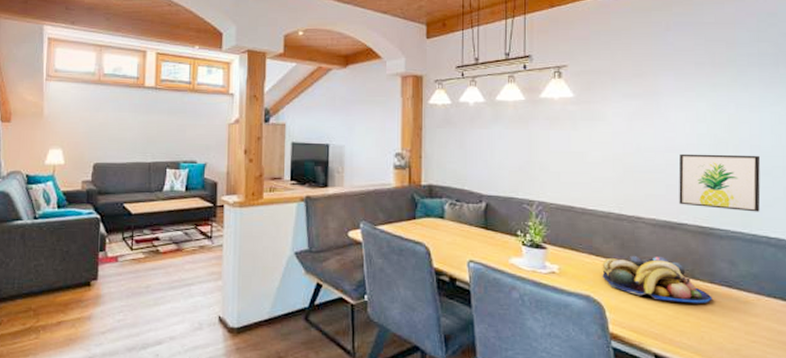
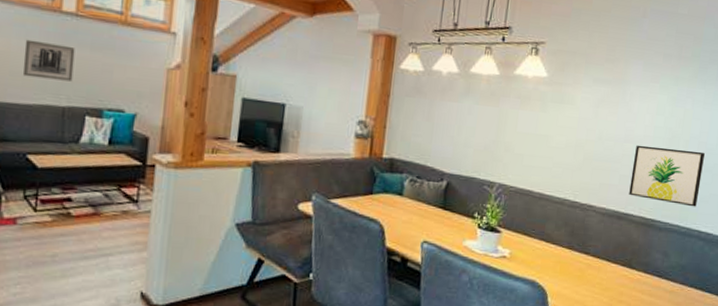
wall art: none [117,111,156,142] -> present [22,39,75,82]
fruit bowl: present [602,255,712,303] -> none [549,242,644,292]

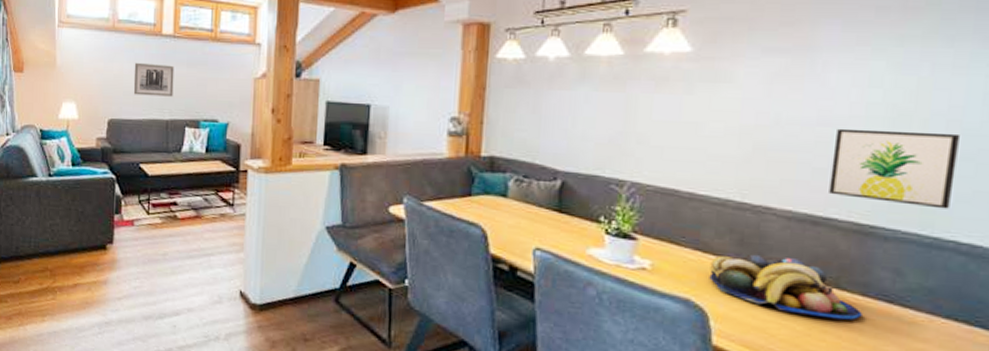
fruit bowl: none [549,242,644,292] -> present [709,254,863,320]

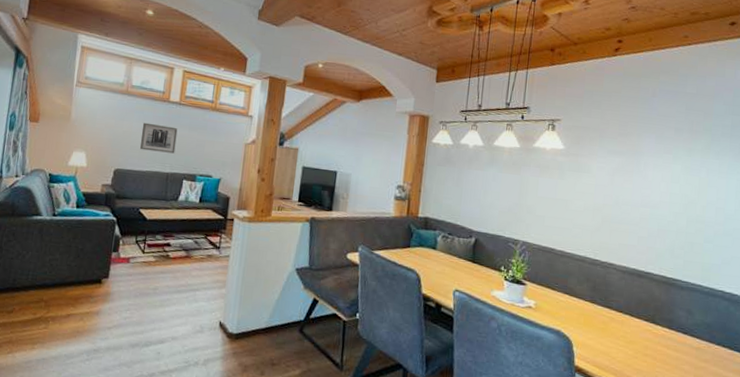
fruit bowl: present [709,254,863,320] -> none [573,297,669,346]
wall art: present [829,128,959,209] -> none [648,209,723,269]

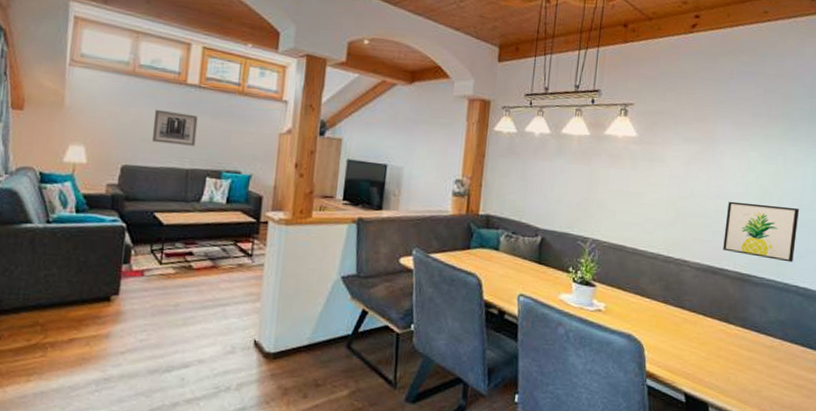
wall art: none [648,209,723,269] -> present [723,201,799,263]

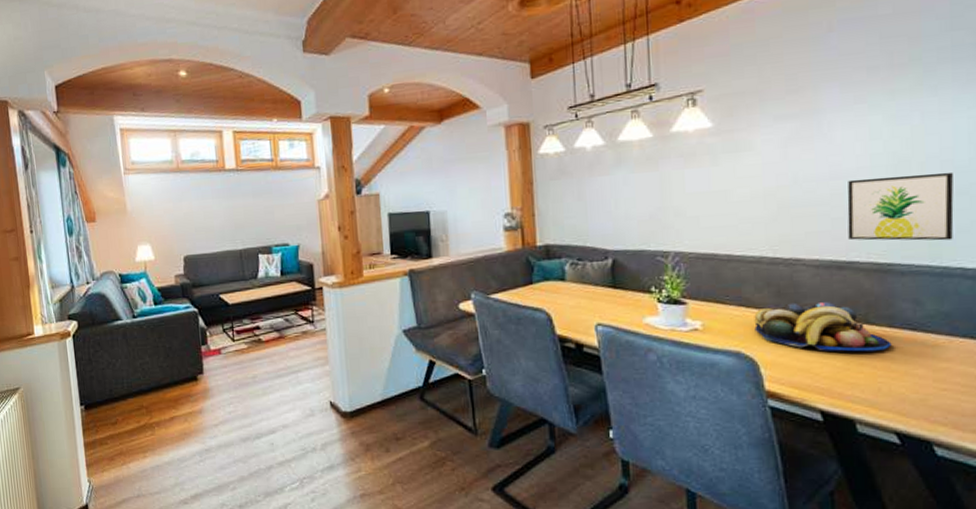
wall art: present [151,109,198,146] -> none [202,197,243,230]
fruit bowl: none [645,297,742,346] -> present [754,301,892,352]

